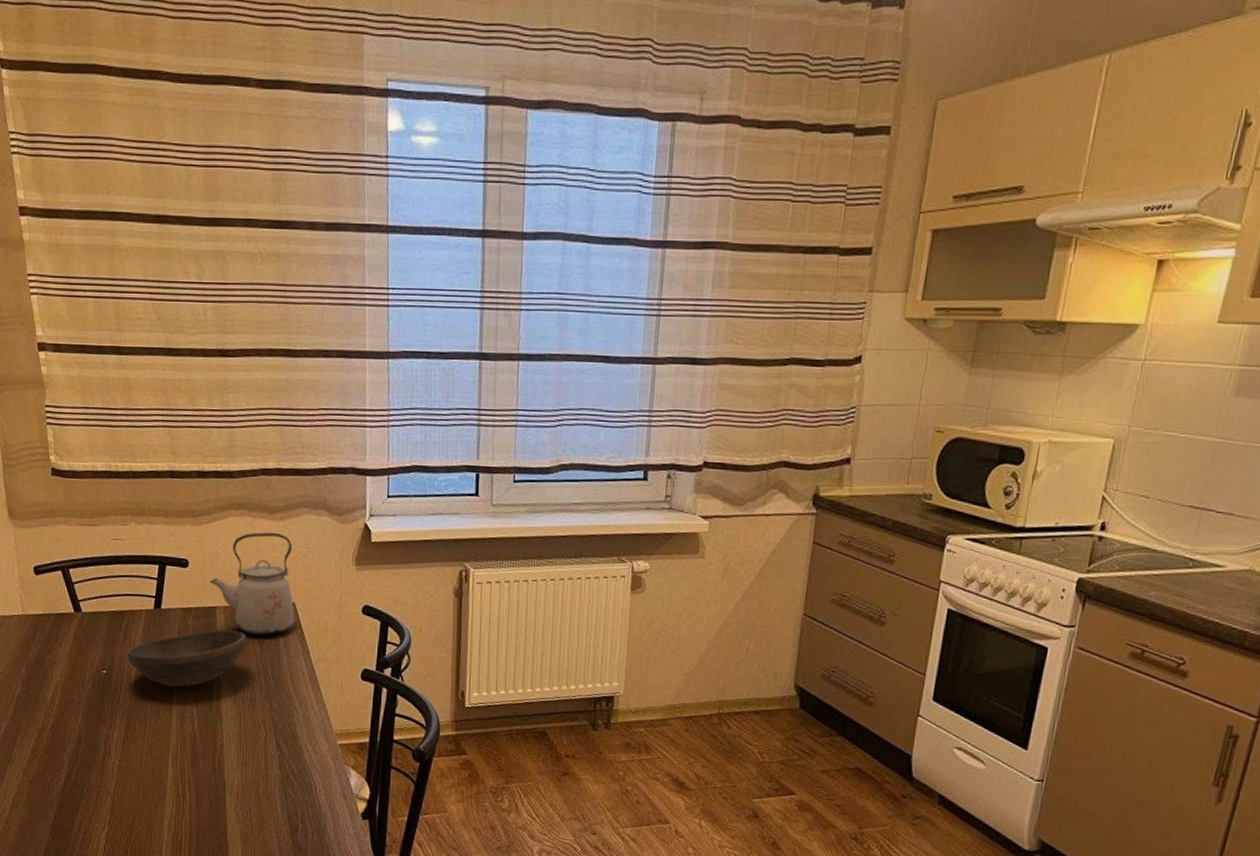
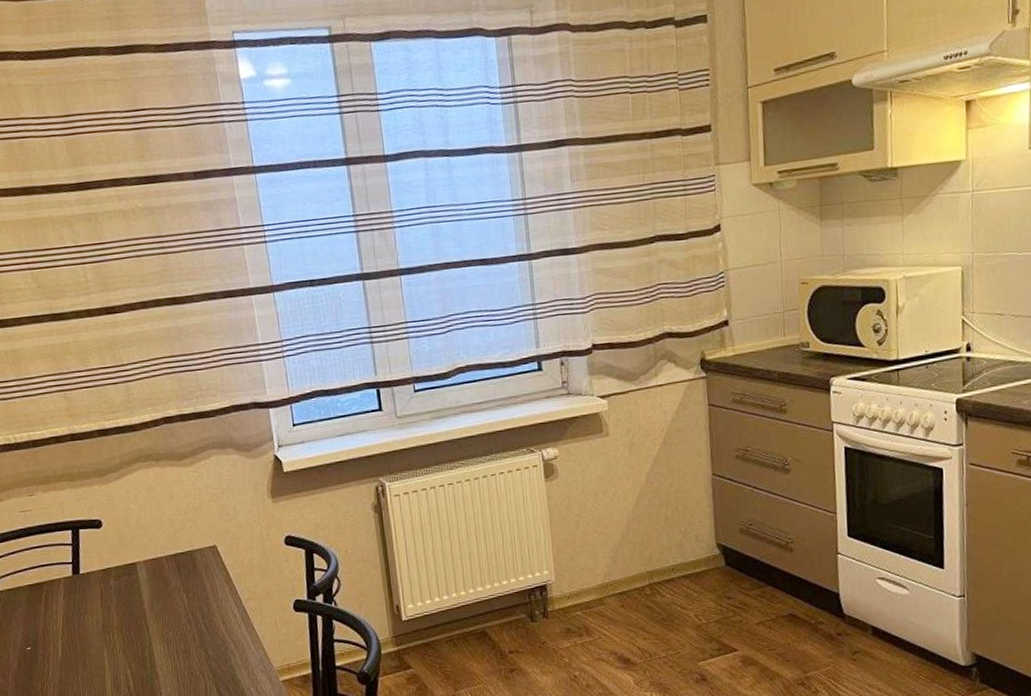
bowl: present [127,629,247,687] -> none [50,583,173,652]
kettle: present [210,532,295,636] -> none [126,478,218,585]

